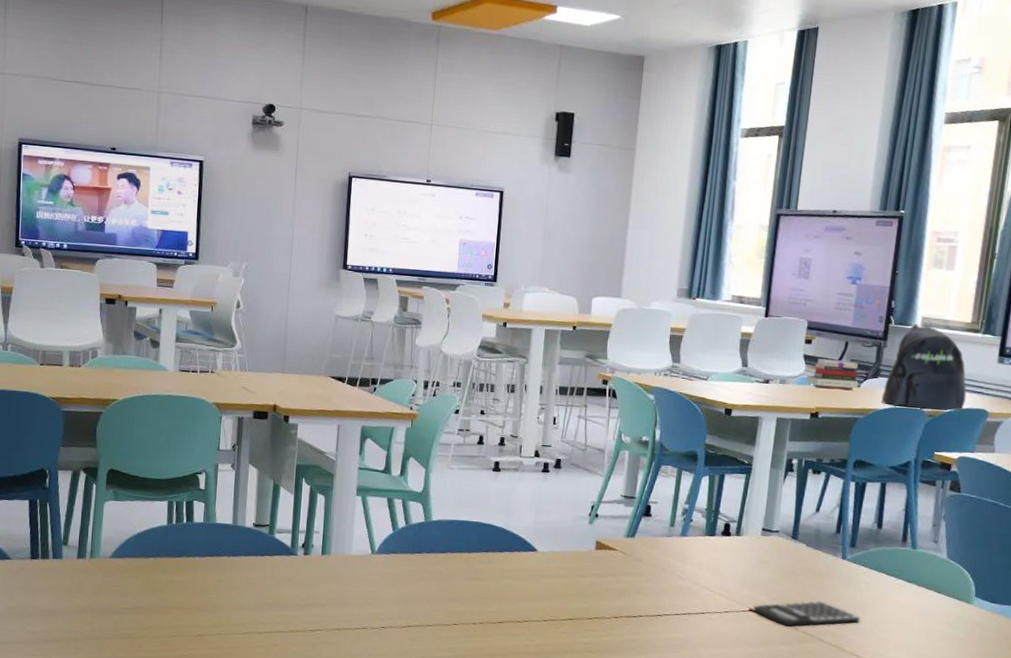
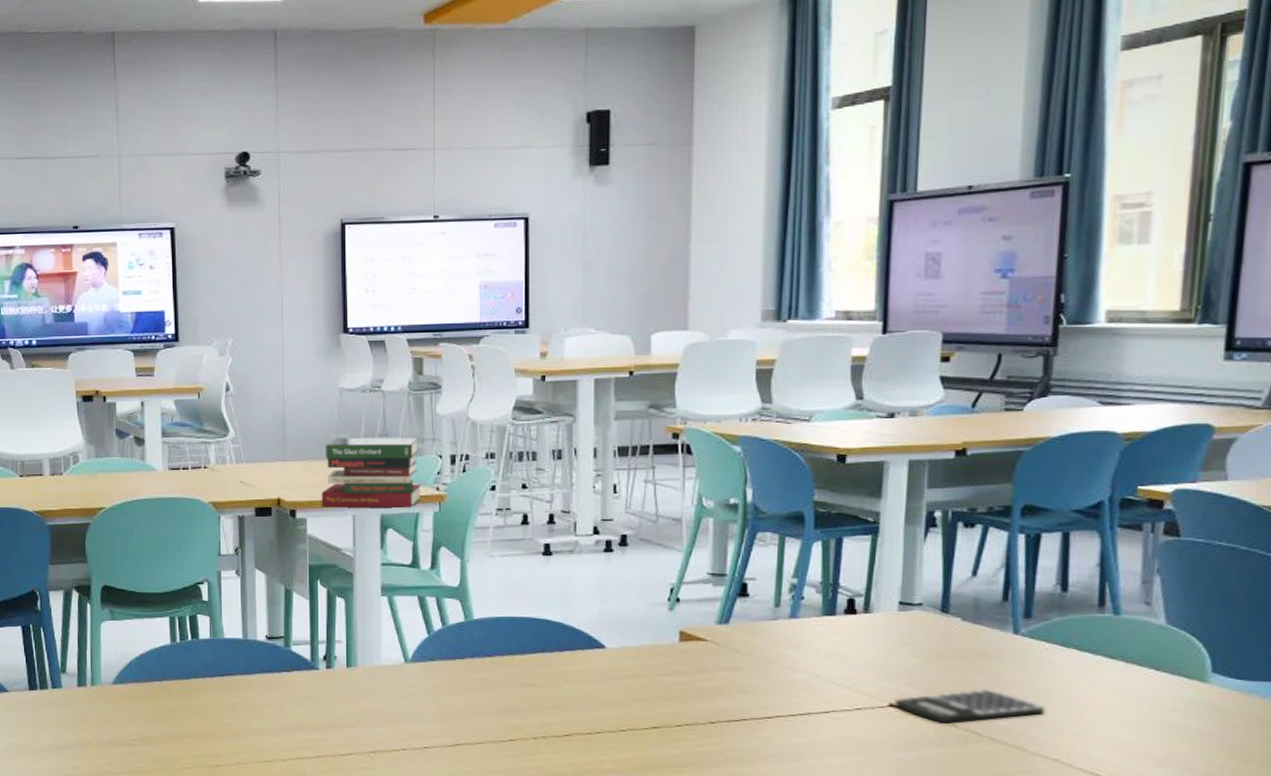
books: none [311,358,399,423] -> present [321,437,421,509]
books: present [805,358,859,391] -> none [943,379,1021,417]
backpack: present [881,324,967,411] -> none [1055,320,1180,432]

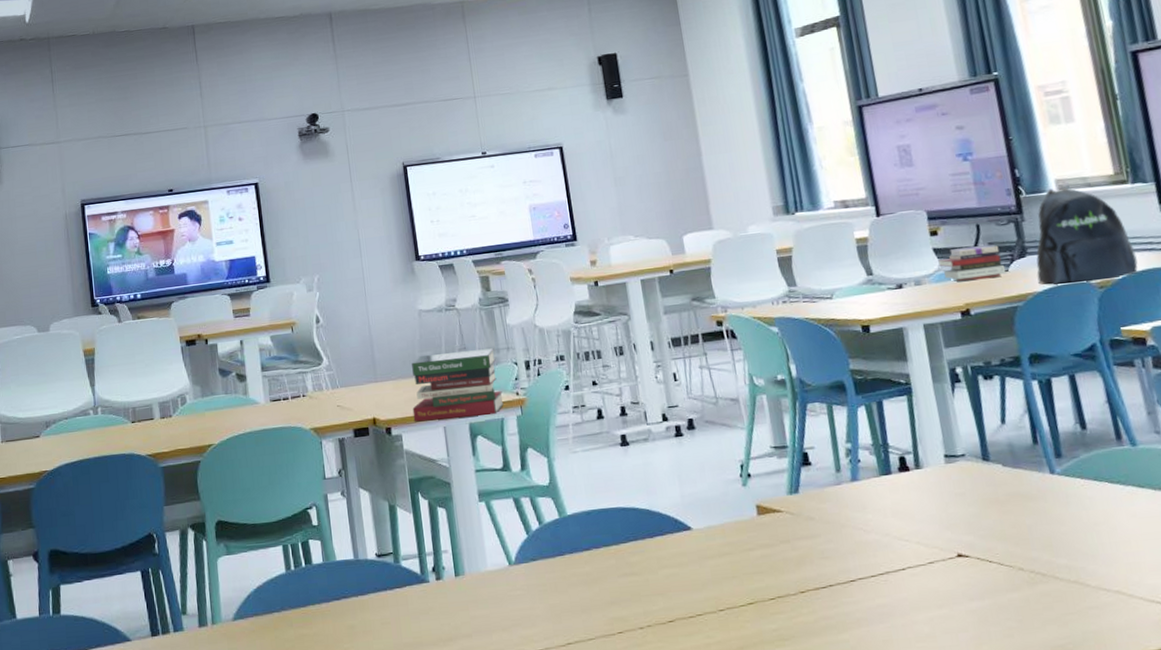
calculator: present [894,688,1046,725] -> none [961,529,1097,569]
books: none [943,379,1021,417] -> present [938,245,1006,281]
backpack: none [1055,320,1180,432] -> present [1036,187,1138,285]

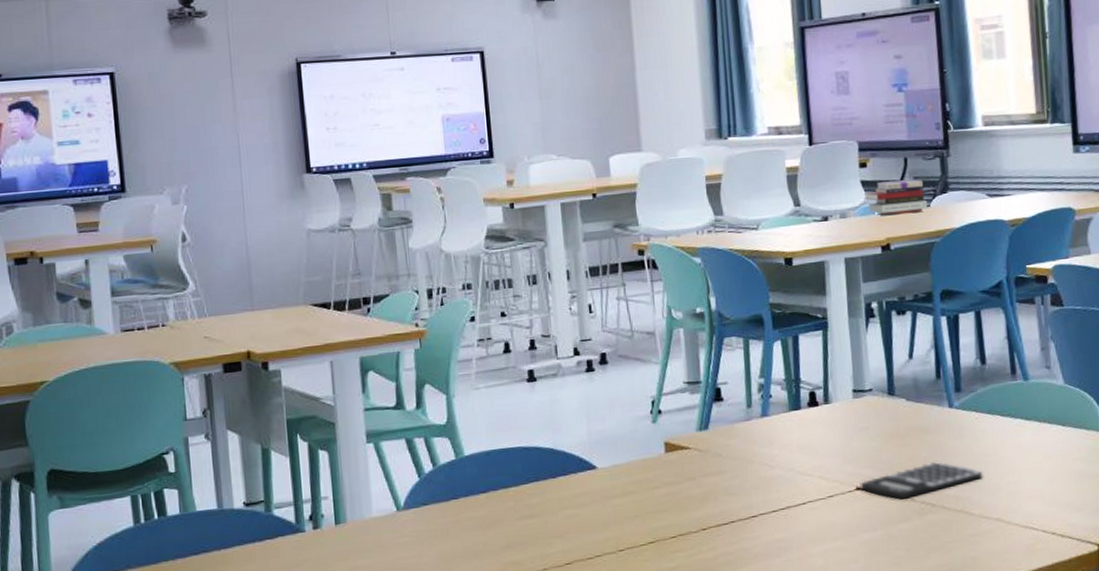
books: present [411,348,504,422] -> none [294,274,401,356]
calculator: none [961,529,1097,569] -> present [860,461,983,501]
backpack: present [1036,187,1138,285] -> none [956,123,1048,222]

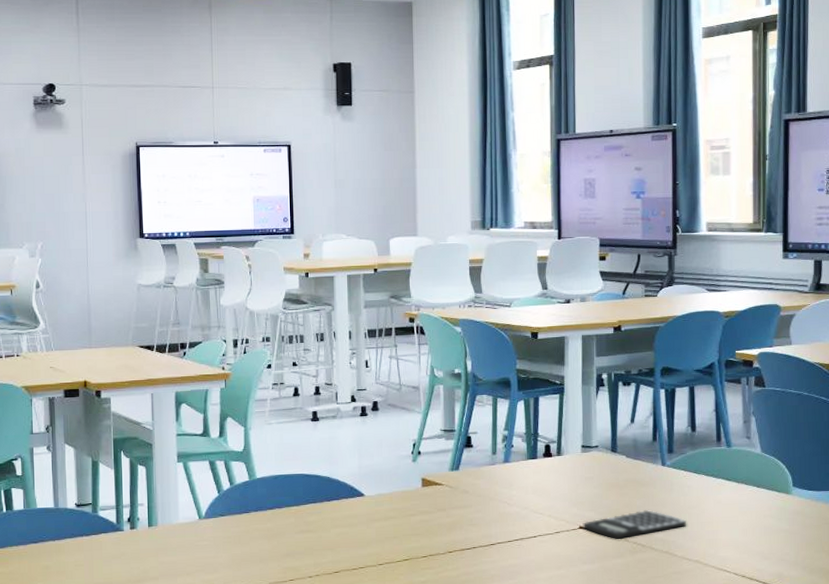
books: present [865,179,928,215] -> none [602,273,655,301]

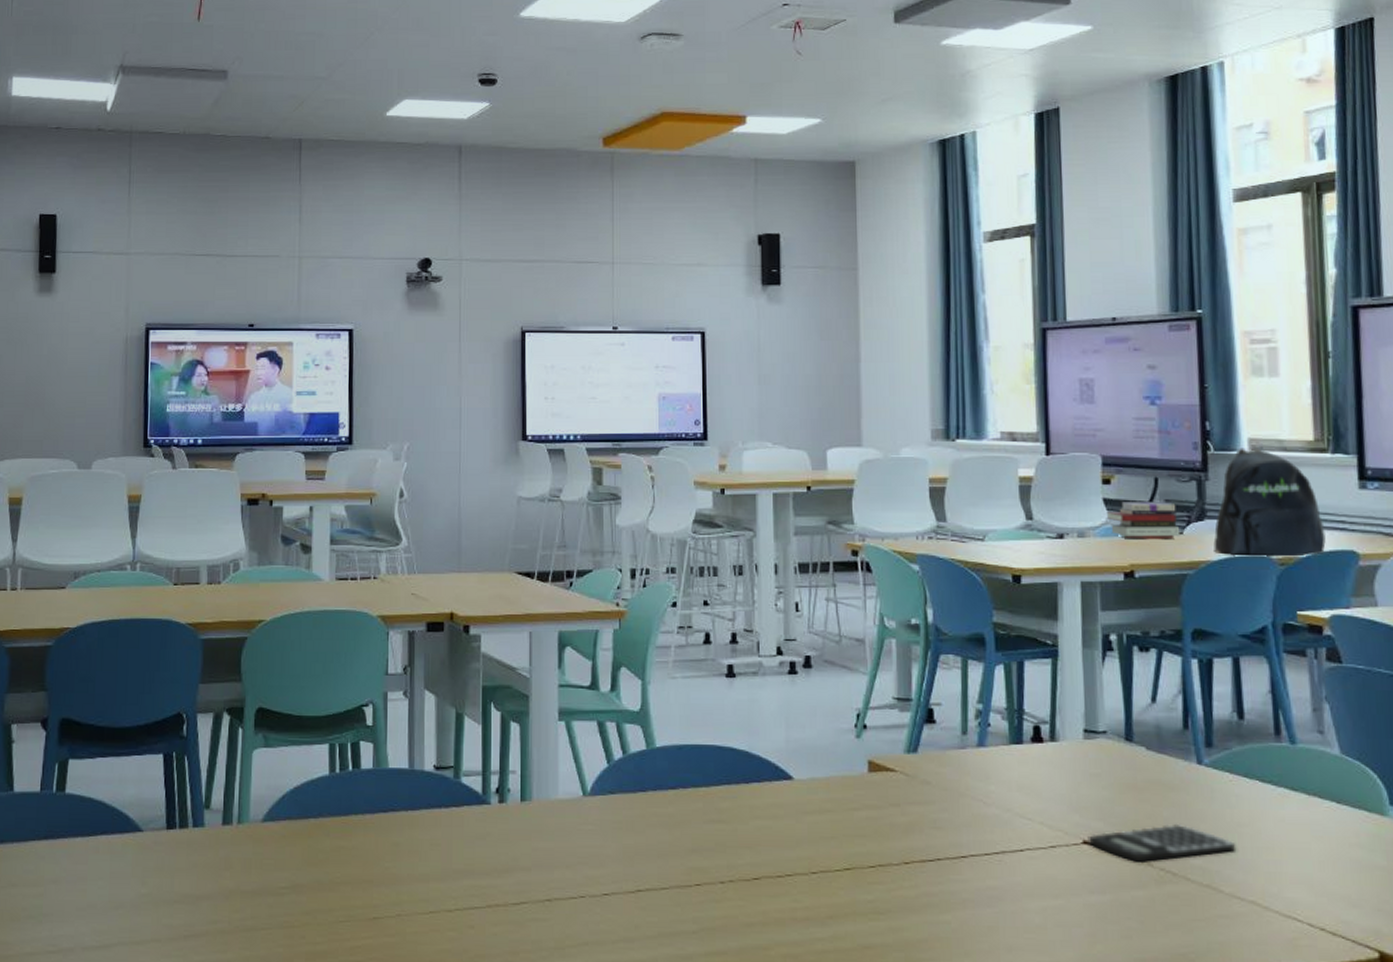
books: none [602,273,655,301] -> present [1107,502,1180,540]
backpack: none [679,229,758,312] -> present [1213,448,1326,557]

